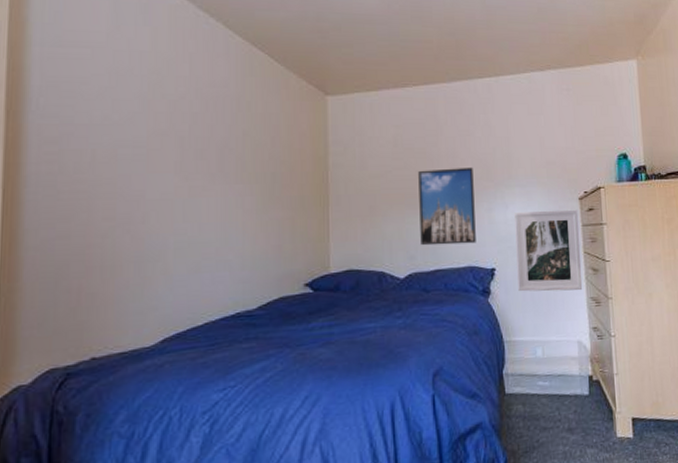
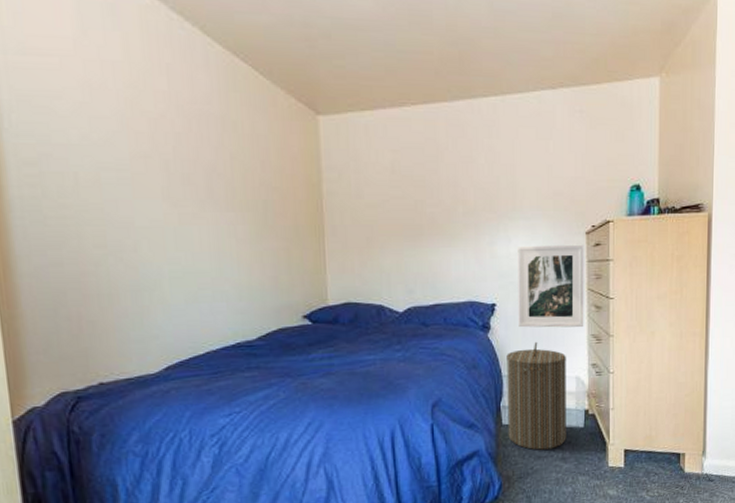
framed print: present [418,167,476,246] -> none [417,197,477,280]
laundry hamper: none [507,305,572,421] -> present [507,341,566,450]

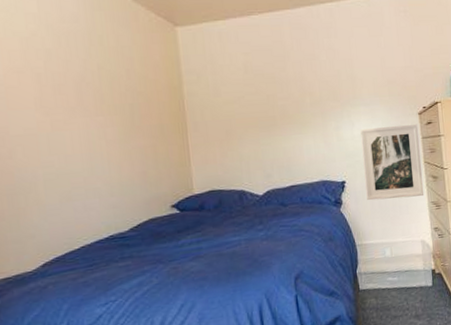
laundry hamper: present [507,341,566,450] -> none [358,212,418,311]

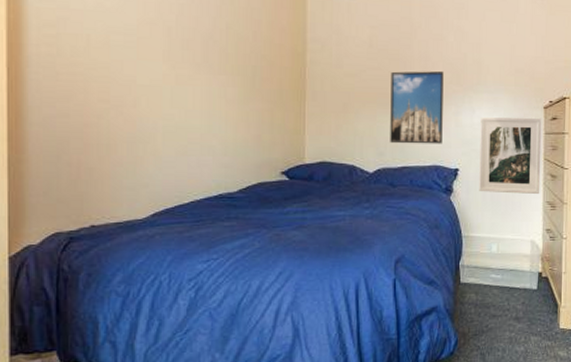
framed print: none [269,89,327,165] -> present [390,70,444,144]

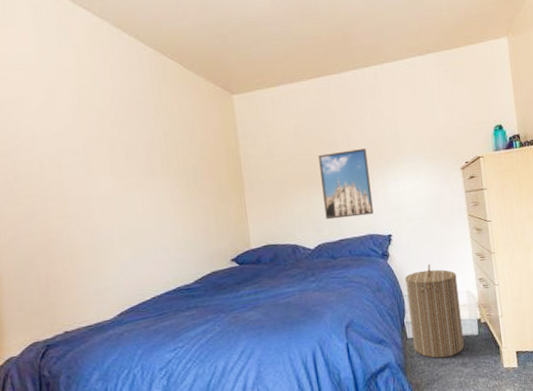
laundry hamper: none [465,205,522,309] -> present [405,263,464,359]
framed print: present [479,117,542,195] -> none [405,178,469,253]

